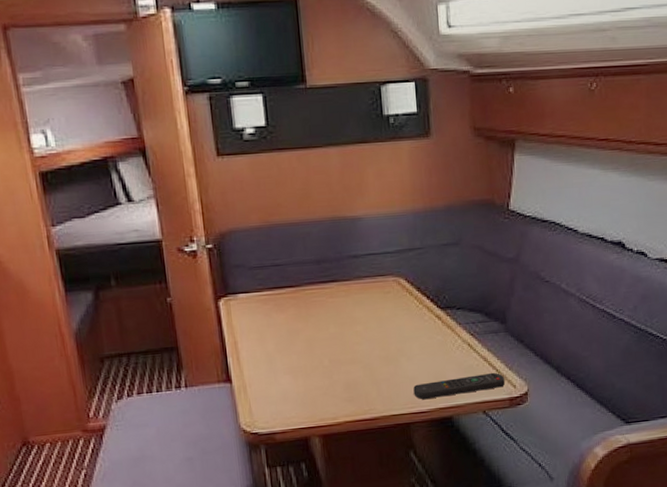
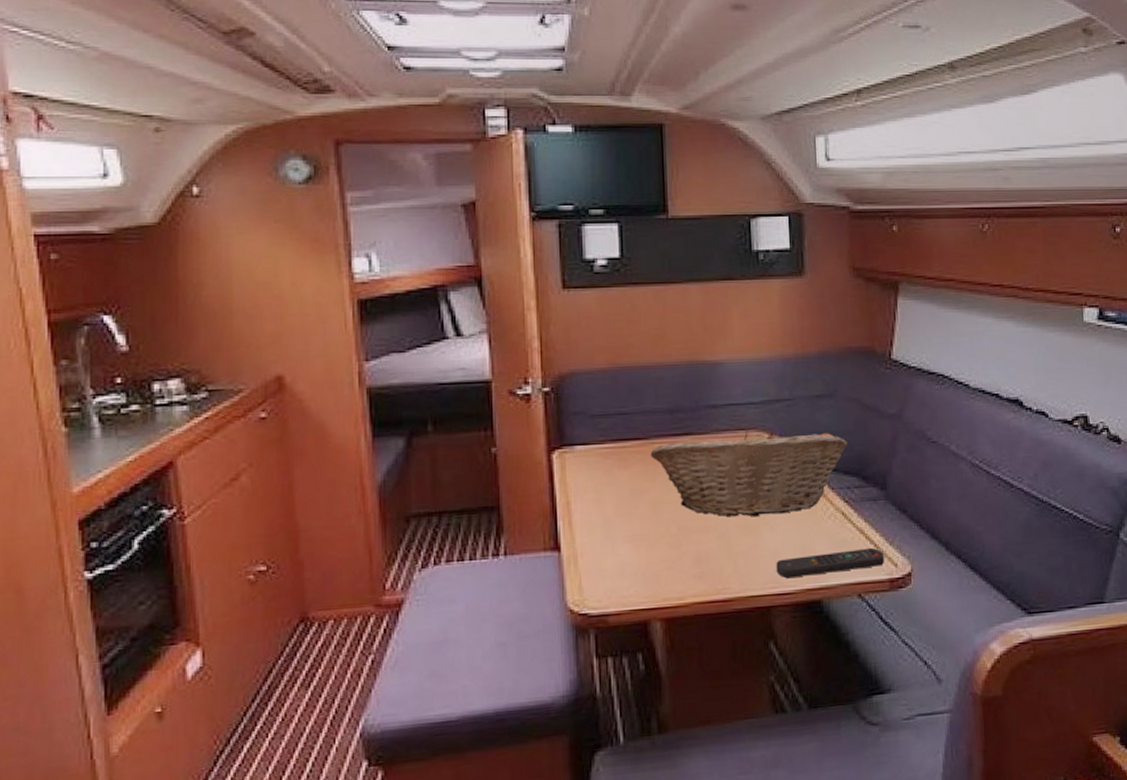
fruit basket: none [302,274,472,351] -> present [650,427,847,517]

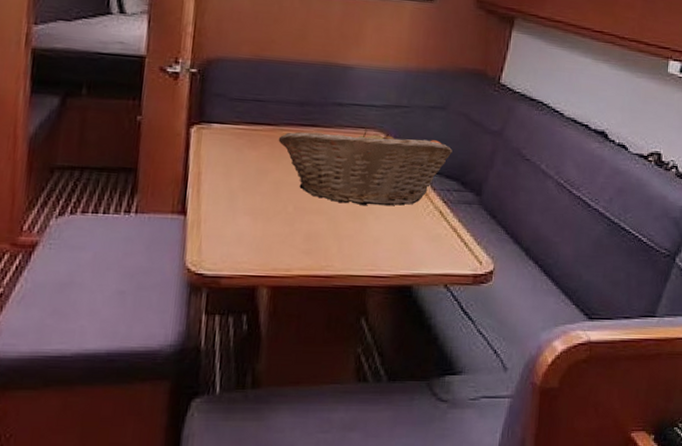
remote control: present [776,547,884,579] -> none [376,244,471,264]

